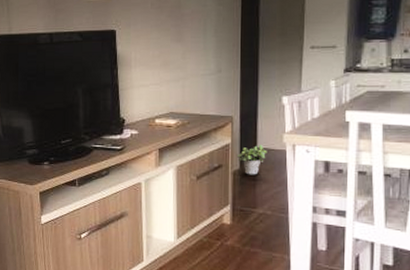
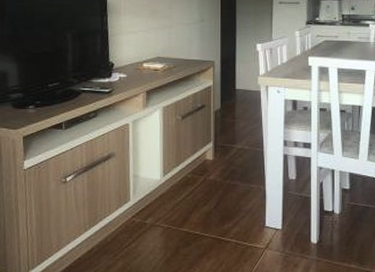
potted plant: present [237,145,267,175] -> none [219,87,245,114]

